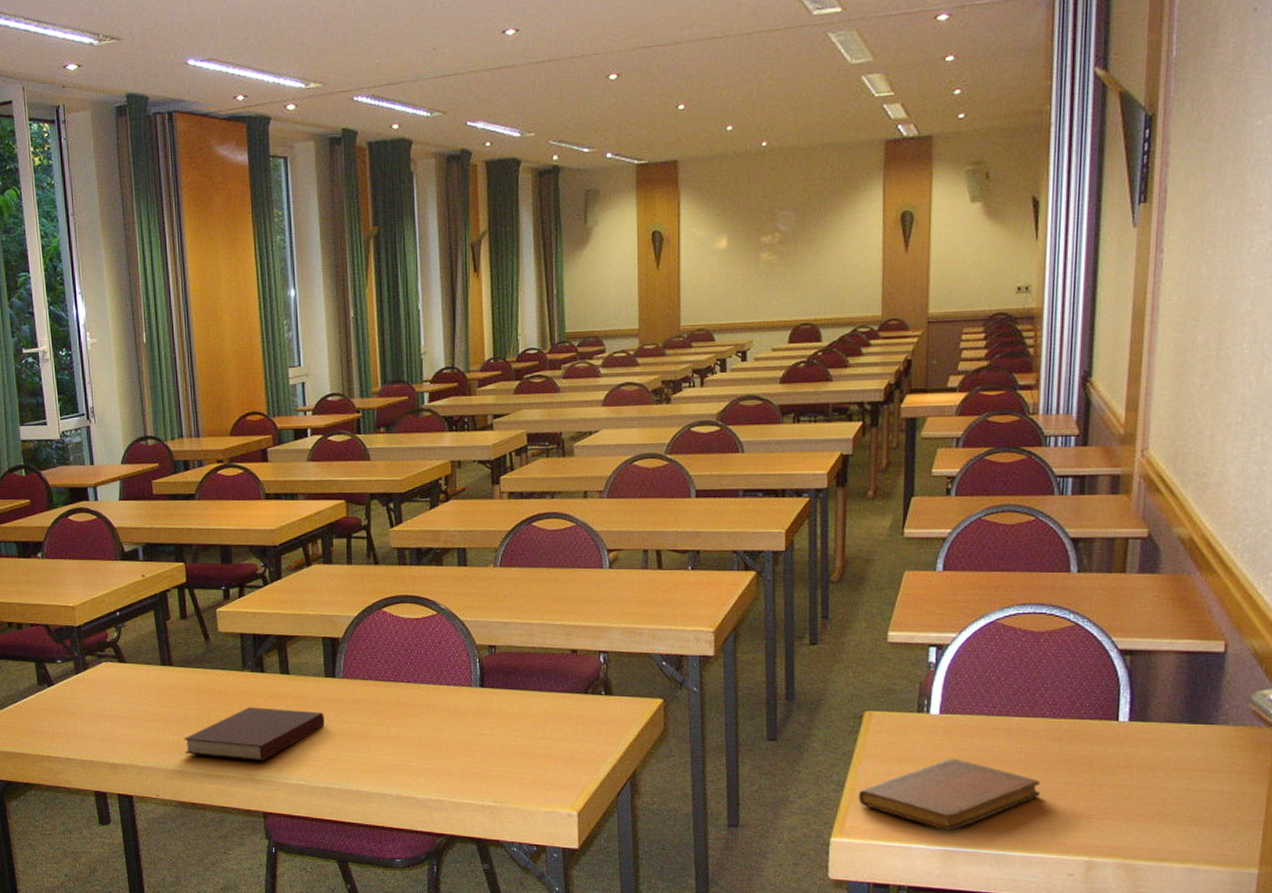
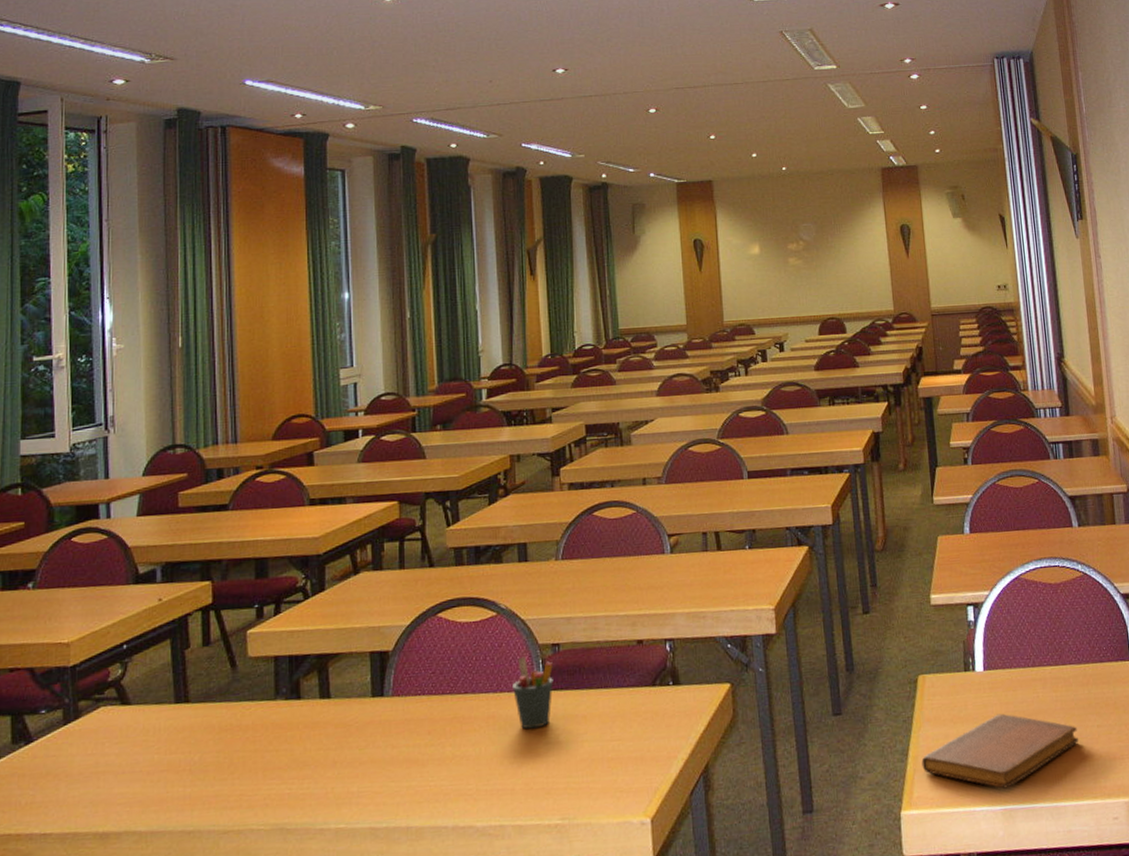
notebook: present [183,707,325,761] -> none [197,738,370,809]
pen holder: none [451,654,489,720] -> present [513,656,553,729]

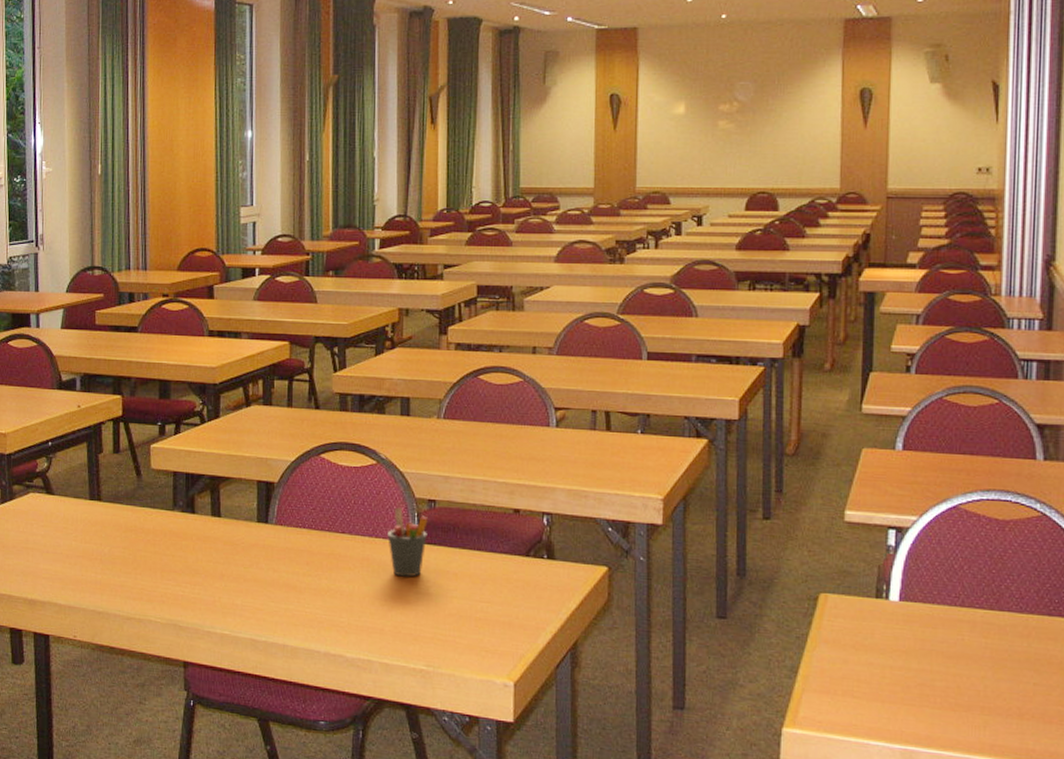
notebook: present [921,713,1079,789] -> none [812,649,1008,729]

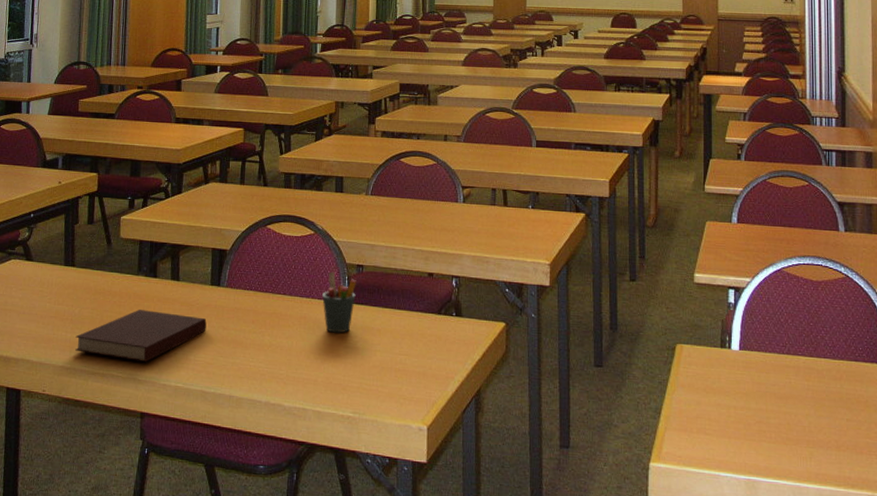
notebook: none [106,549,254,607] -> present [75,310,207,362]

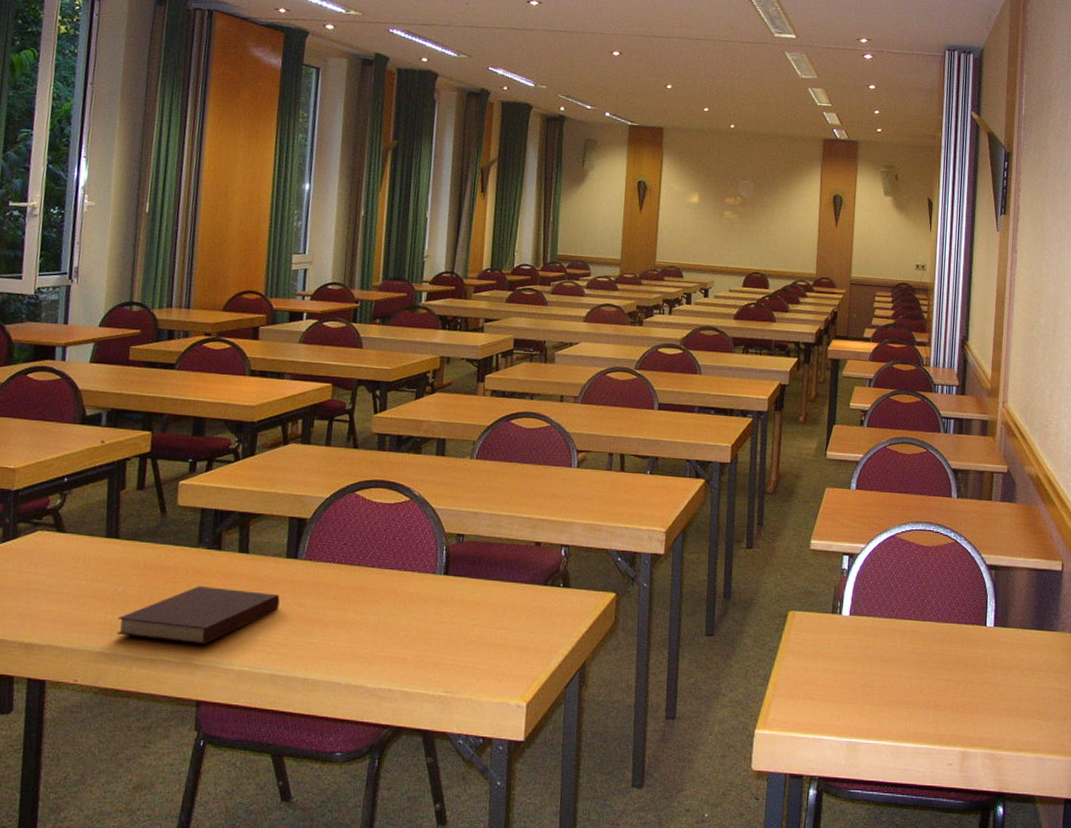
pen holder: present [322,271,356,333] -> none [416,541,456,608]

